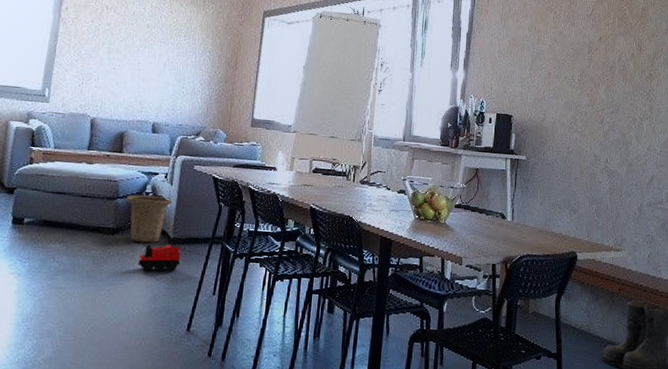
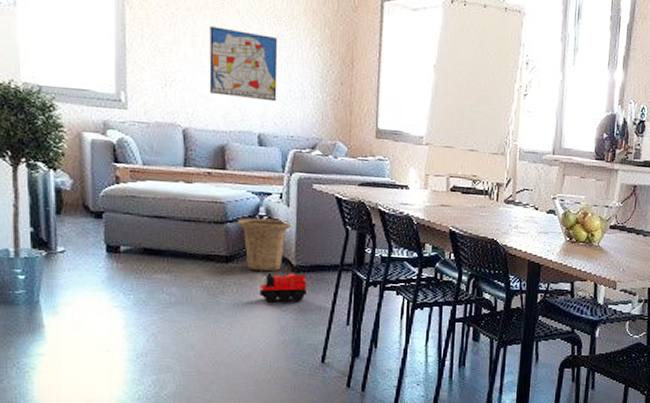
wall art: none [117,37,177,97] -> present [209,26,278,102]

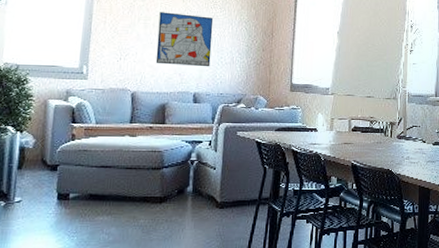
basket: present [236,218,292,272] -> none [171,162,218,209]
toy train: present [258,272,308,303] -> none [186,208,230,236]

